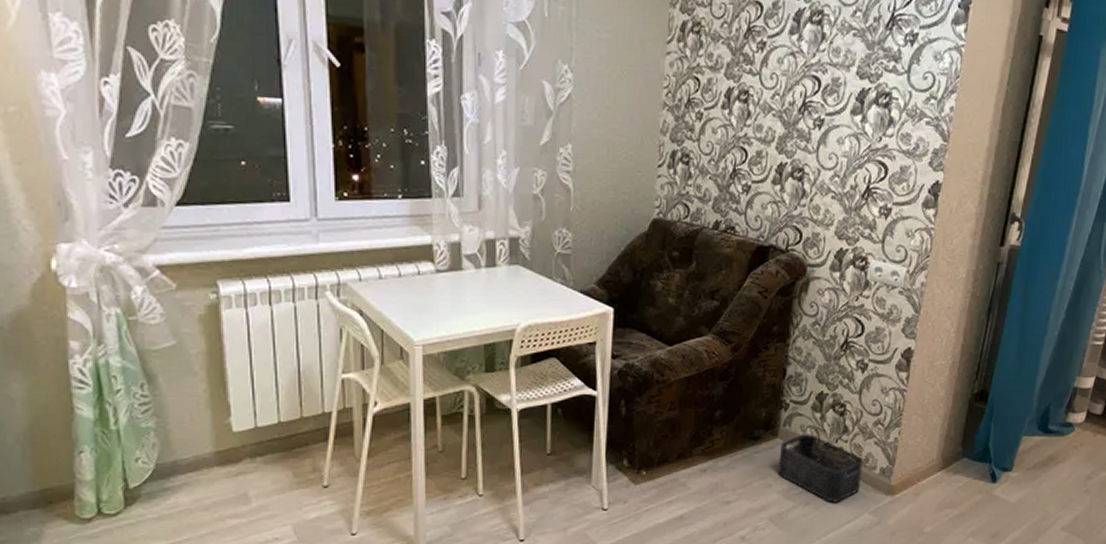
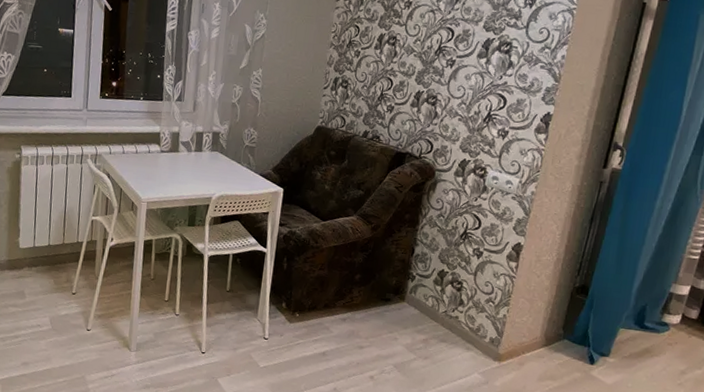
storage bin: present [778,434,863,503] -> none [403,301,475,361]

